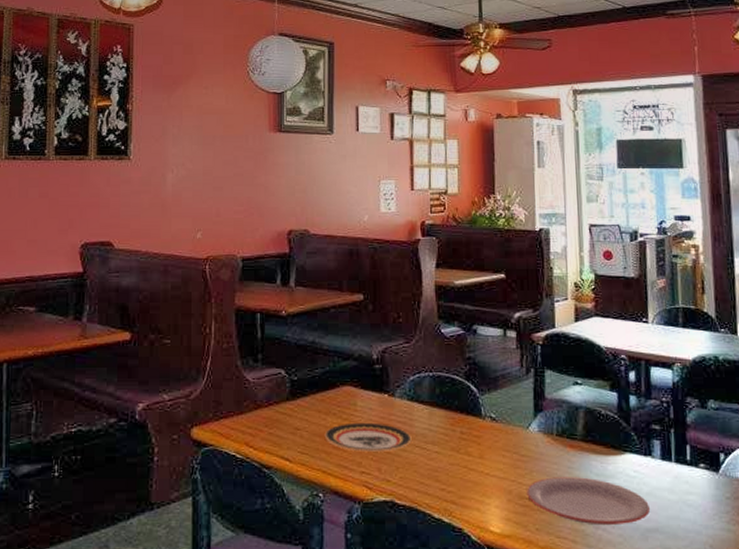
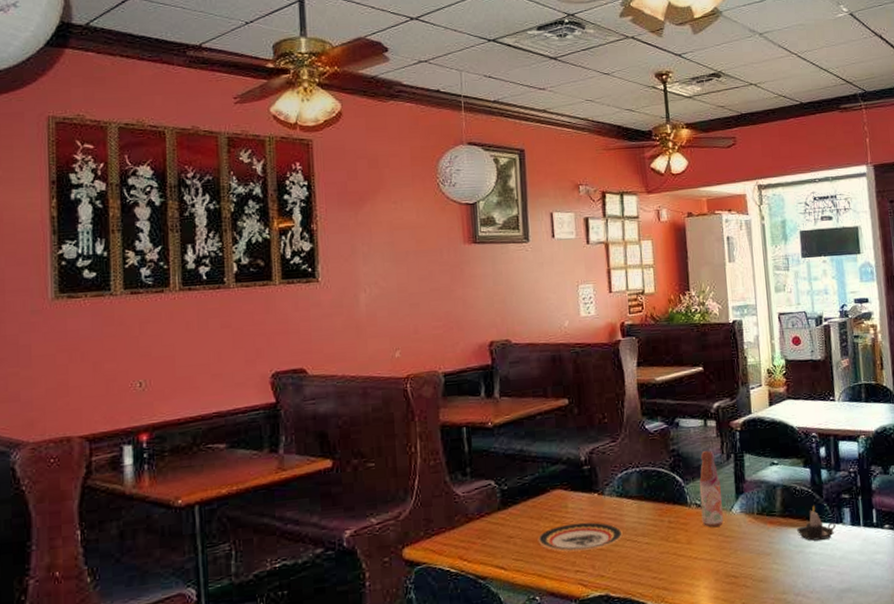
bottle: none [495,361,519,443] -> present [699,449,723,527]
plate: present [527,477,651,526] -> none [732,550,844,593]
candle: none [600,433,644,471] -> present [797,505,836,541]

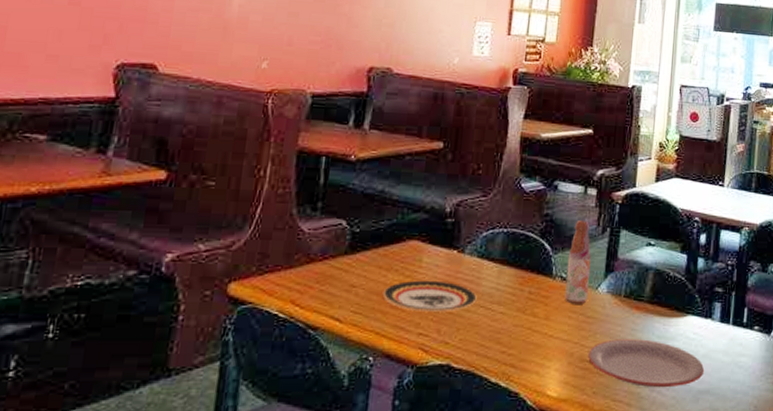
plate: none [732,550,844,593] -> present [588,339,705,388]
candle: present [797,505,836,541] -> none [663,295,704,333]

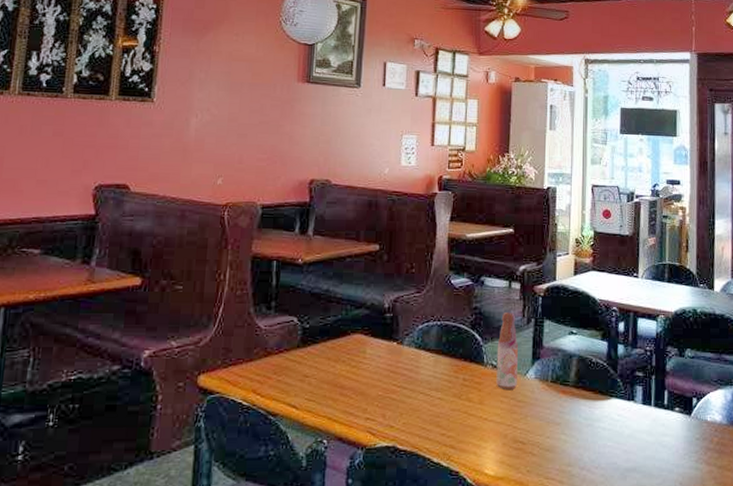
plate: present [382,280,477,312] -> none [332,370,417,398]
plate: present [588,339,705,388] -> none [521,421,630,467]

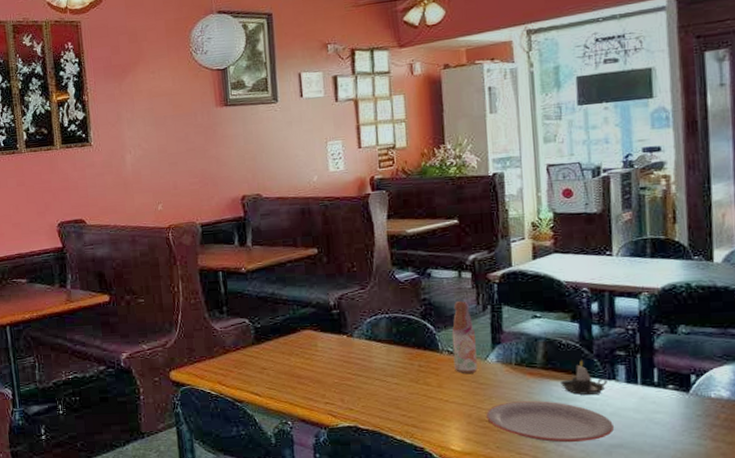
plate: none [521,421,630,467] -> present [486,401,615,443]
candle: none [589,380,627,415] -> present [561,360,607,395]

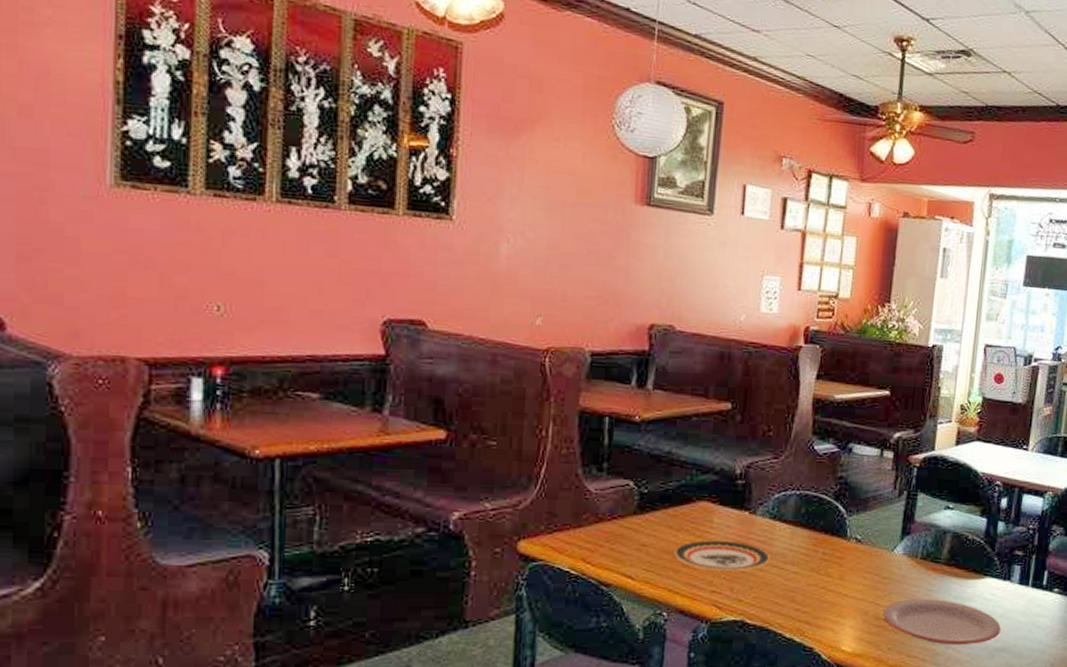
plate: none [289,360,371,386] -> present [674,540,770,571]
bottle: present [451,300,478,373] -> none [859,482,887,565]
candle: present [561,360,607,395] -> none [960,558,1003,595]

